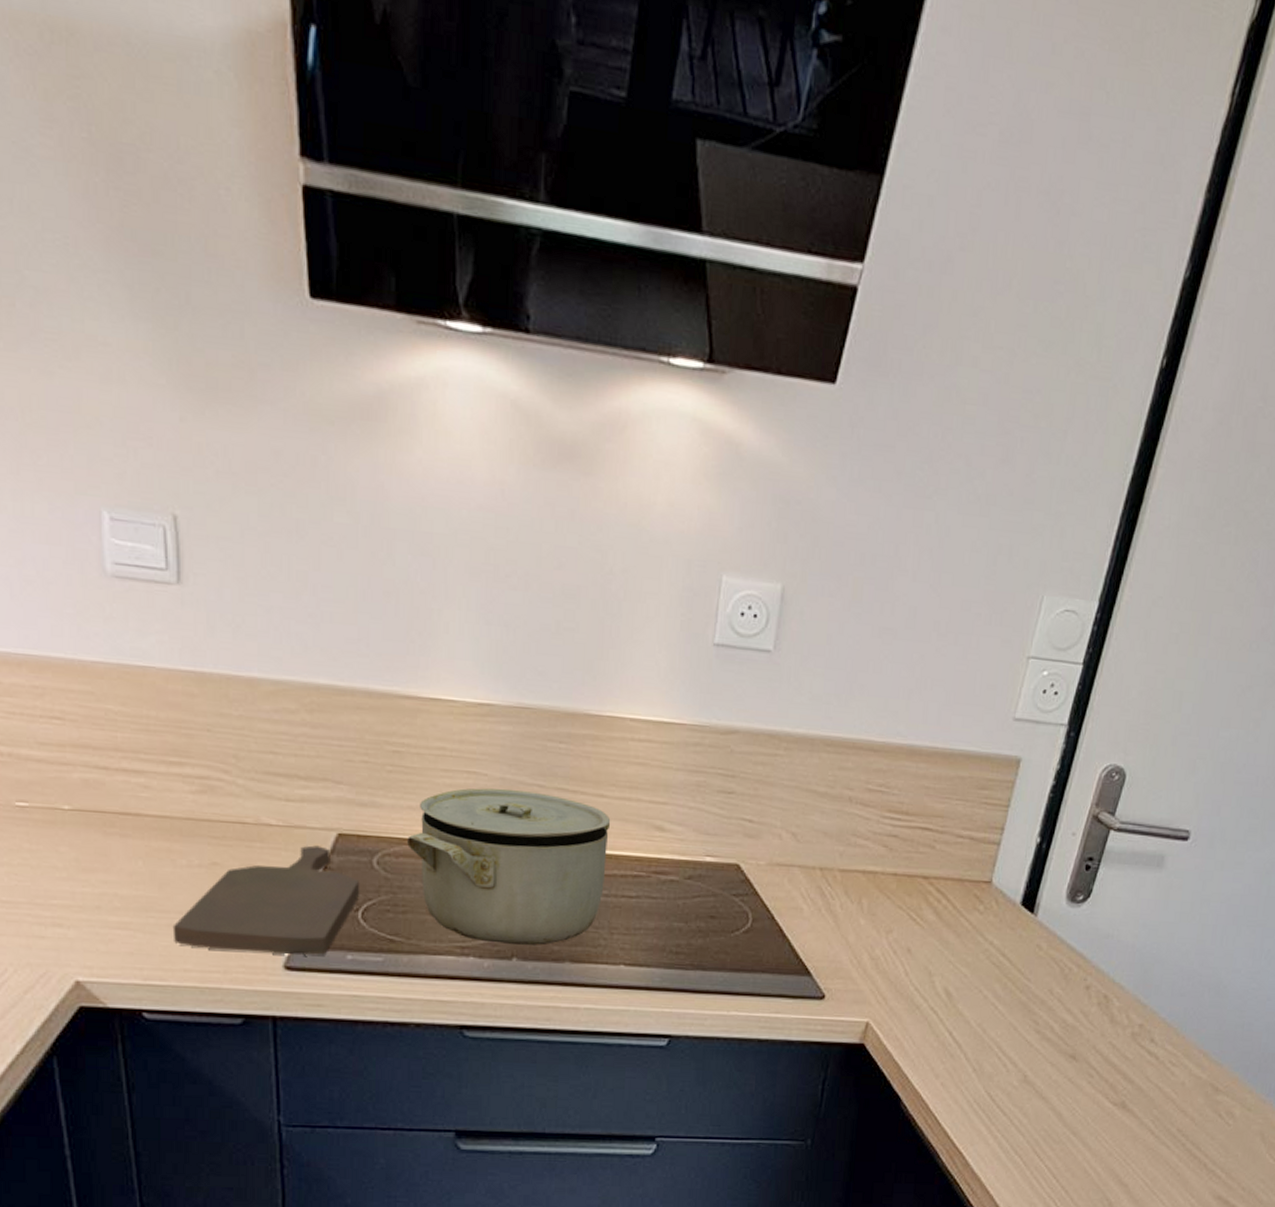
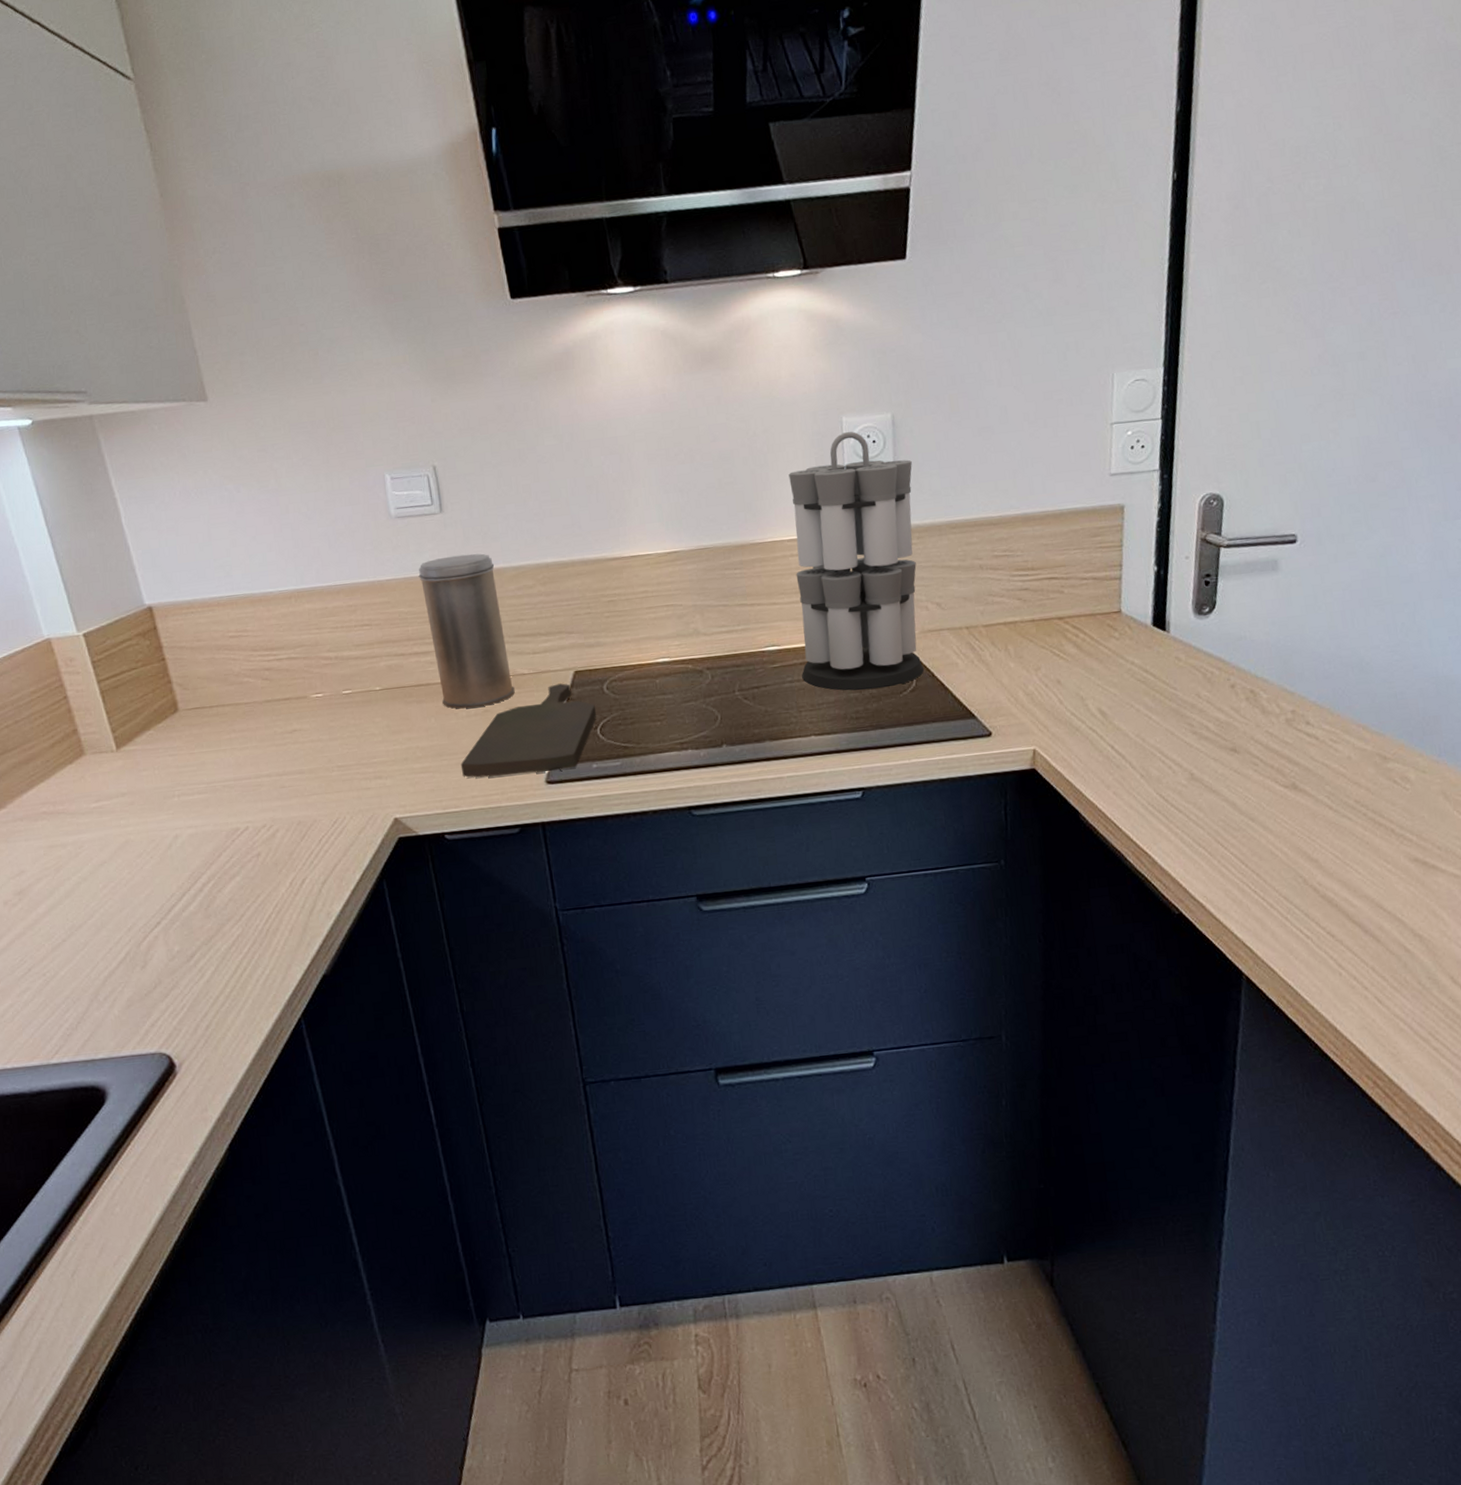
canister: none [138,646,256,857] -> present [418,553,515,709]
cooking pot: present [407,788,611,946] -> none [627,611,788,736]
spice rack: none [621,595,795,923] -> present [789,431,924,691]

